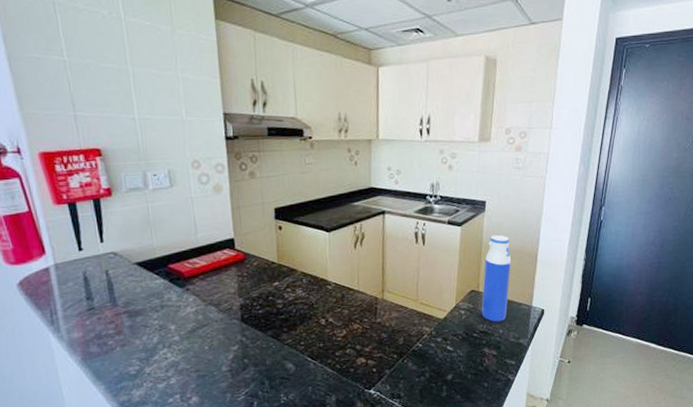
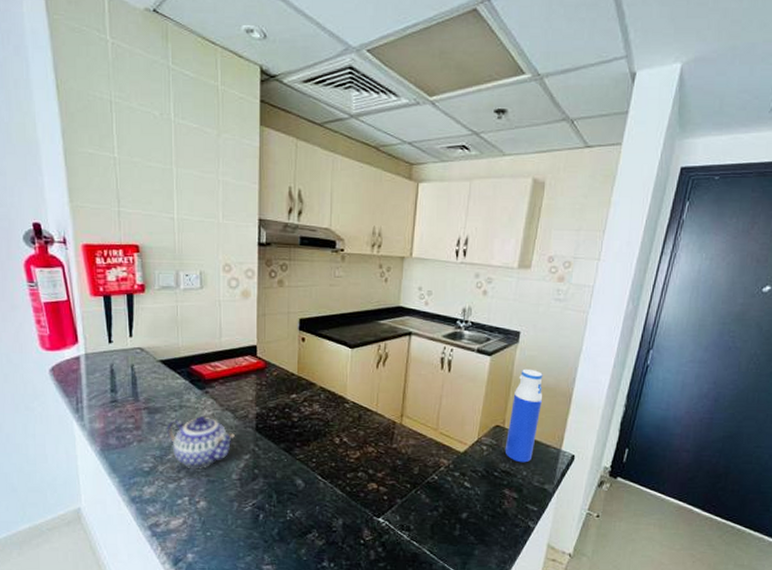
teapot: none [150,312,221,367] -> present [167,415,235,469]

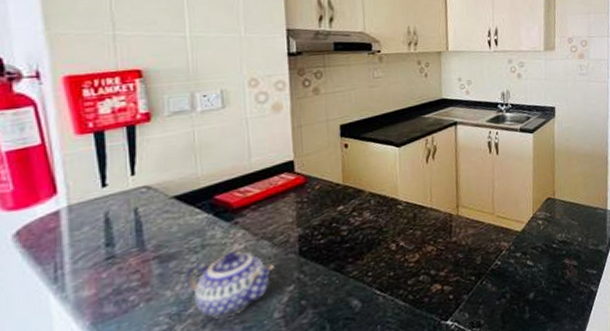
water bottle: present [504,368,543,463] -> none [558,139,584,230]

